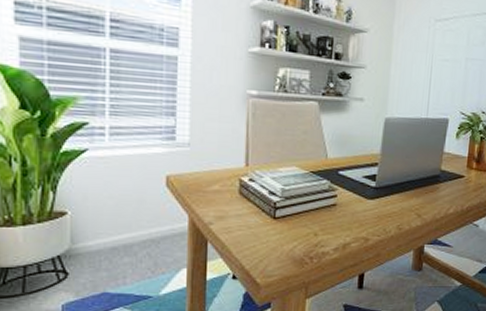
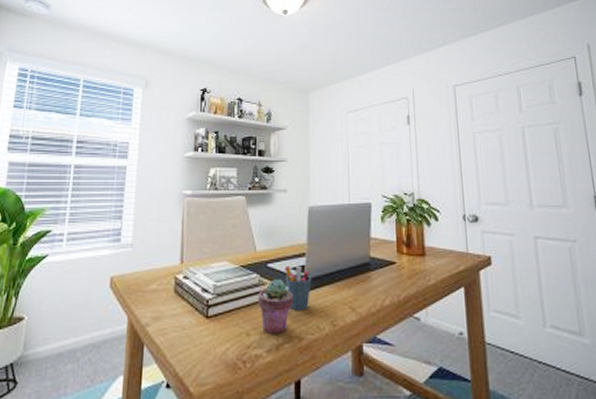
potted succulent: none [327,186,362,235] -> present [258,279,293,334]
pen holder: none [355,173,383,216] -> present [284,265,312,311]

